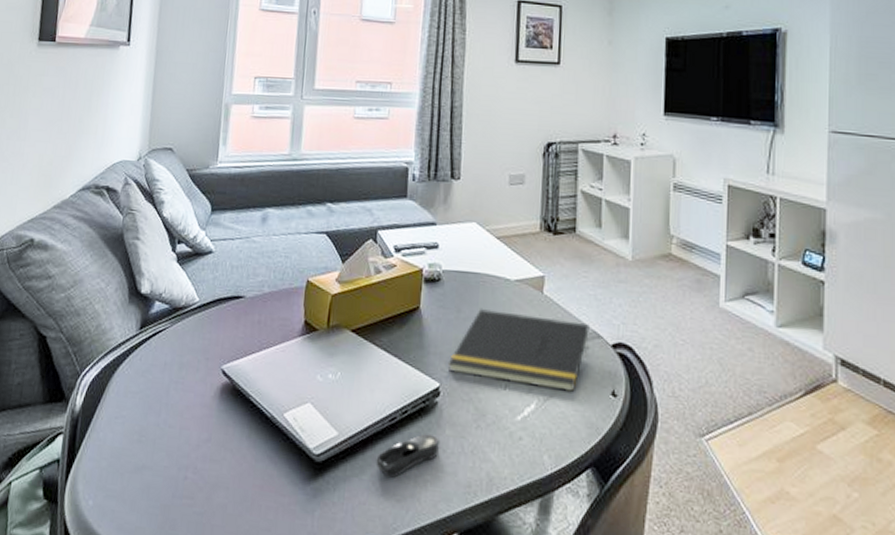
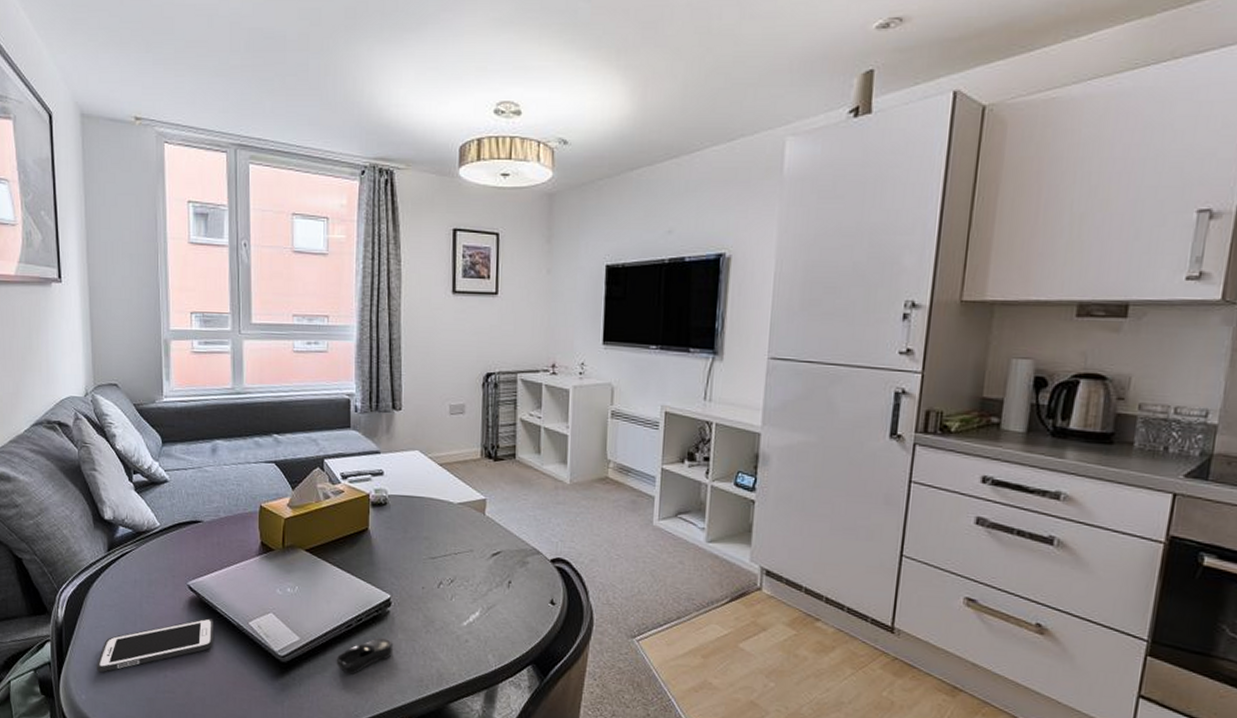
cell phone: none [110,408,245,472] -> present [97,618,213,672]
notepad: present [447,308,589,393] -> none [397,528,529,602]

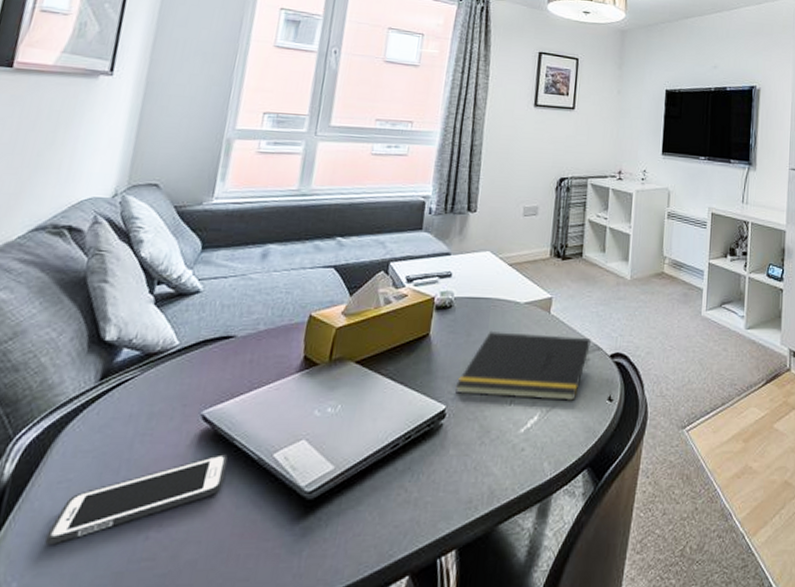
computer mouse: present [336,638,392,675] -> none [374,456,442,504]
notepad: none [397,528,529,602] -> present [455,330,591,402]

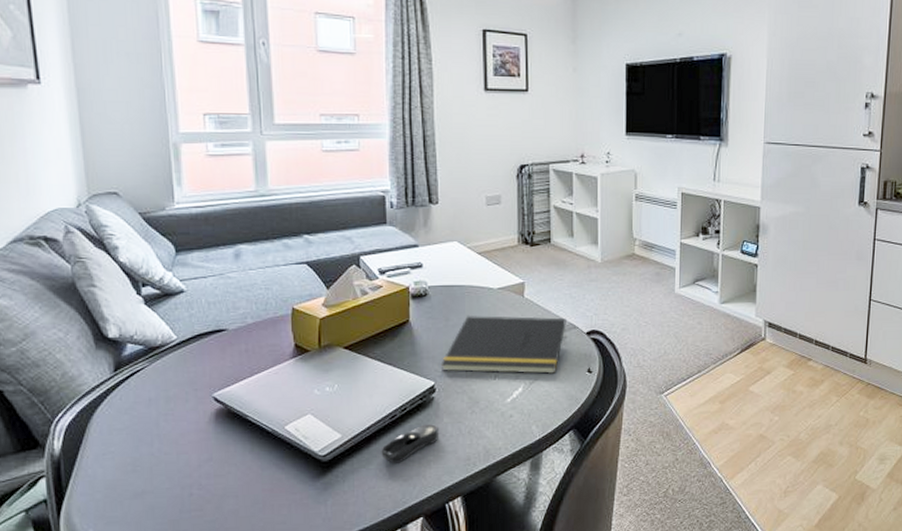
cell phone: present [45,454,228,544] -> none [106,428,246,501]
computer mouse: none [374,456,442,504] -> present [381,424,438,463]

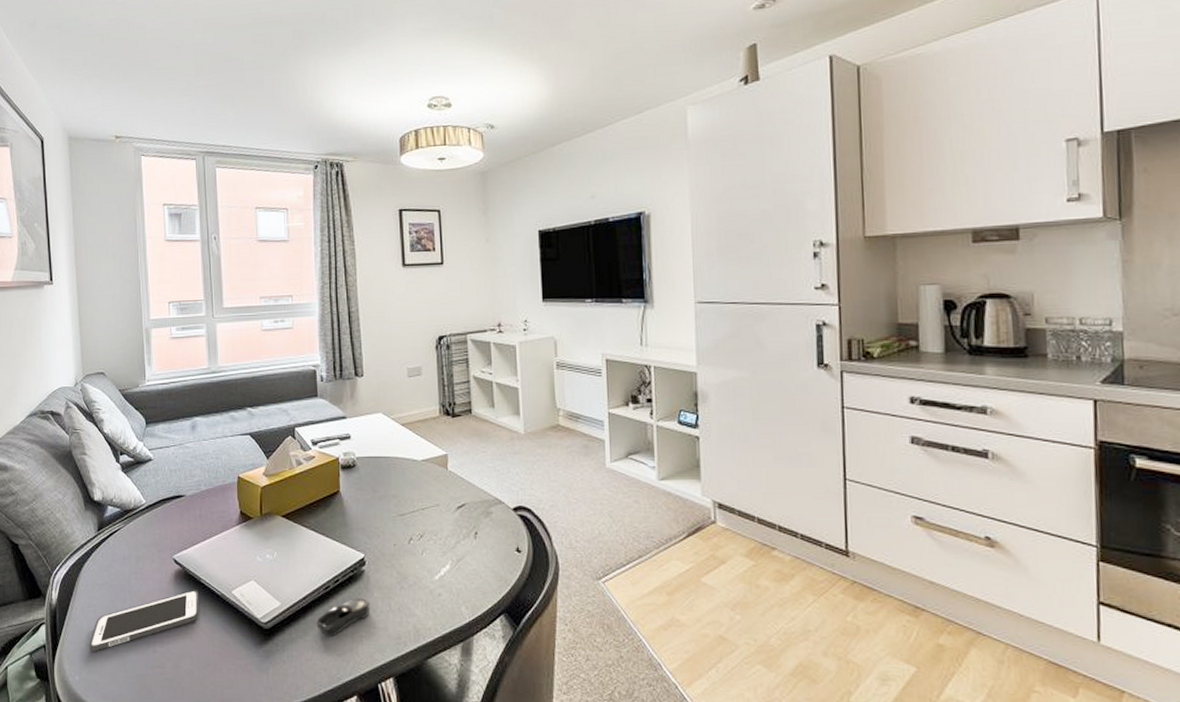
cell phone: none [106,428,246,501] -> present [89,590,199,651]
notepad: present [440,315,566,375] -> none [369,487,492,553]

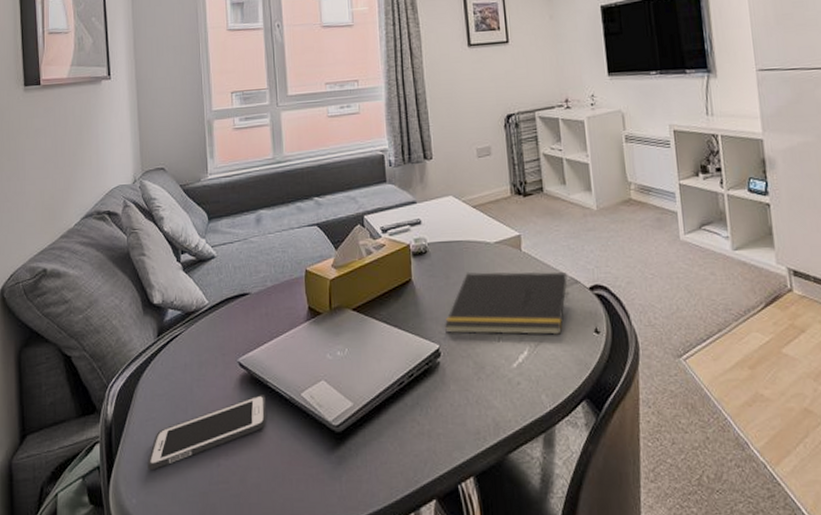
computer mouse: present [316,598,369,636] -> none [391,392,446,436]
notepad: none [369,487,492,553] -> present [444,271,568,336]

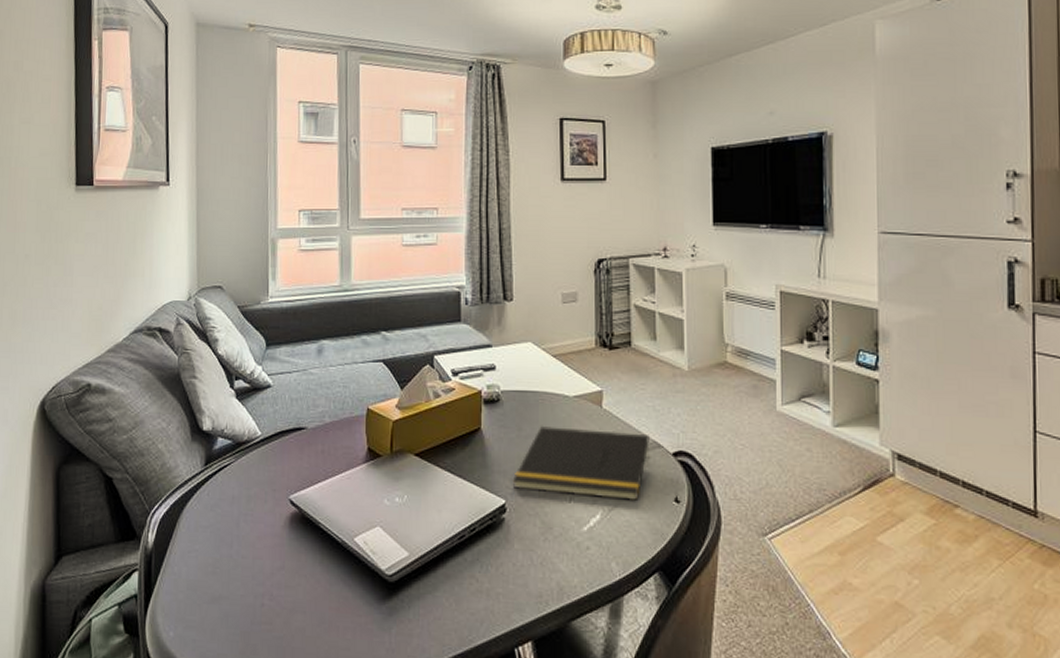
cell phone: present [148,395,266,470] -> none [187,536,316,603]

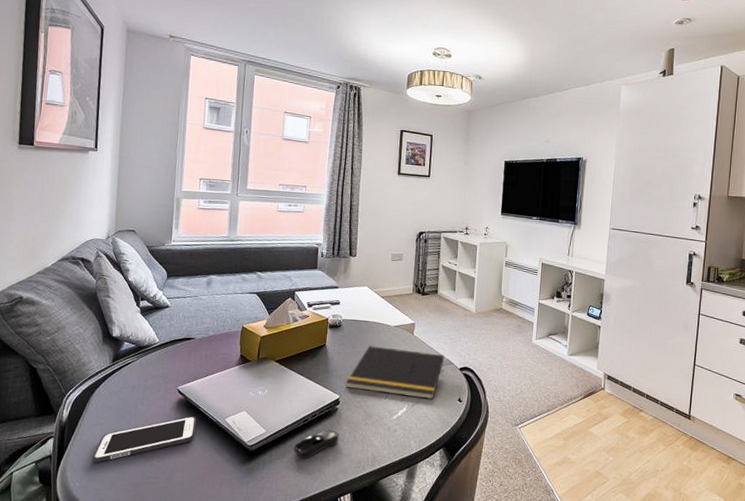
cell phone: none [187,536,316,603] -> present [92,416,196,463]
computer mouse: none [448,549,508,593] -> present [293,429,339,459]

